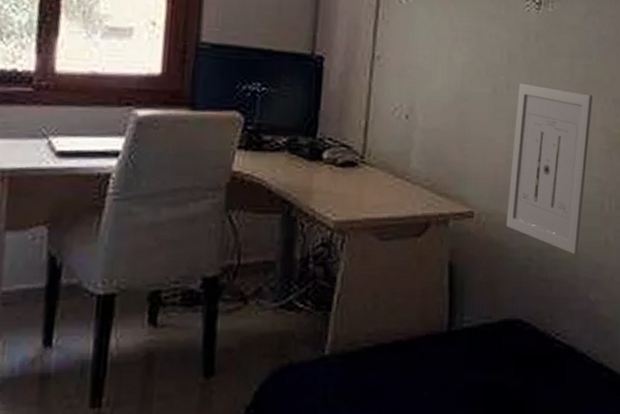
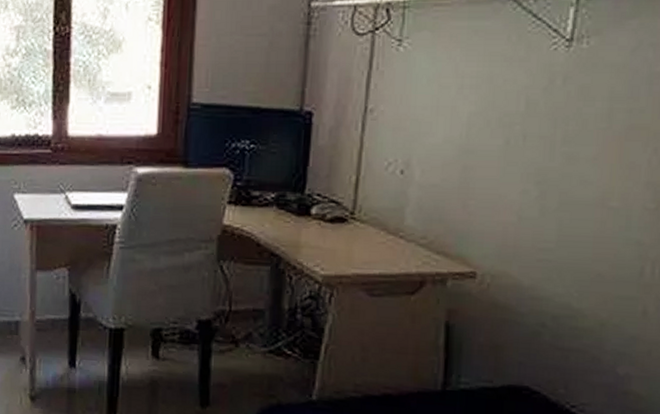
wall art: present [506,83,593,254] -> none [515,133,638,324]

